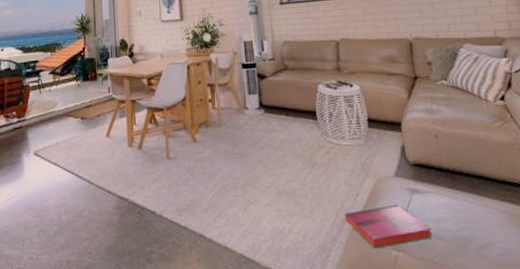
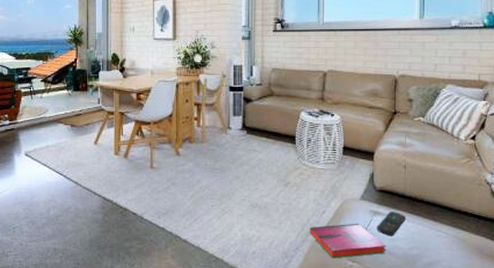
remote control: none [417,188,448,217] -> present [377,212,406,236]

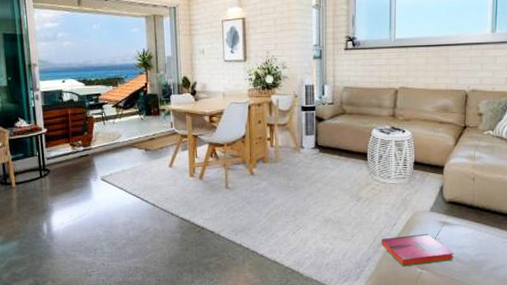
remote control: present [377,212,406,236] -> none [445,221,473,244]

